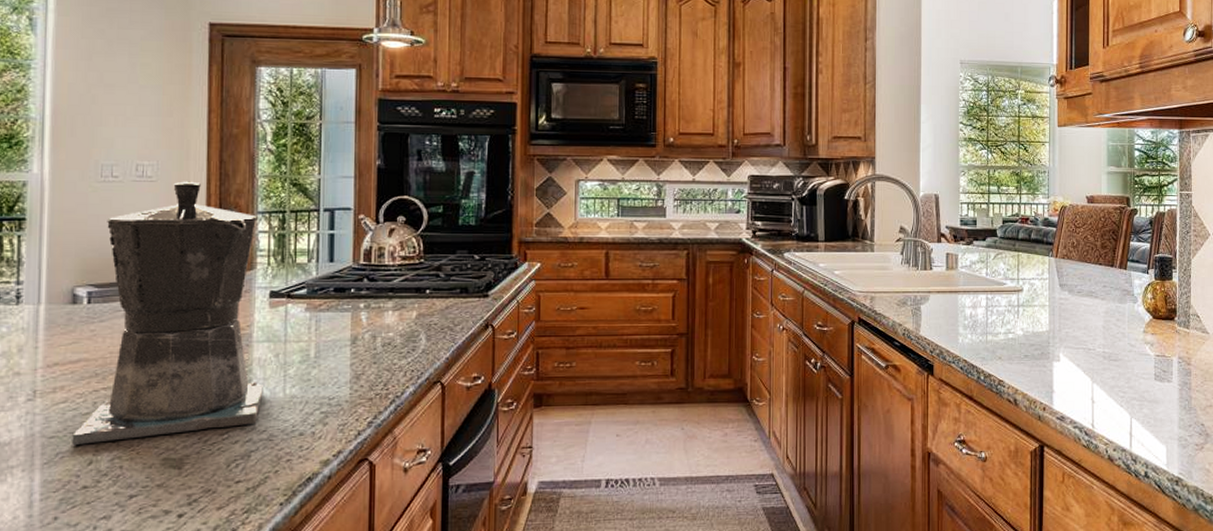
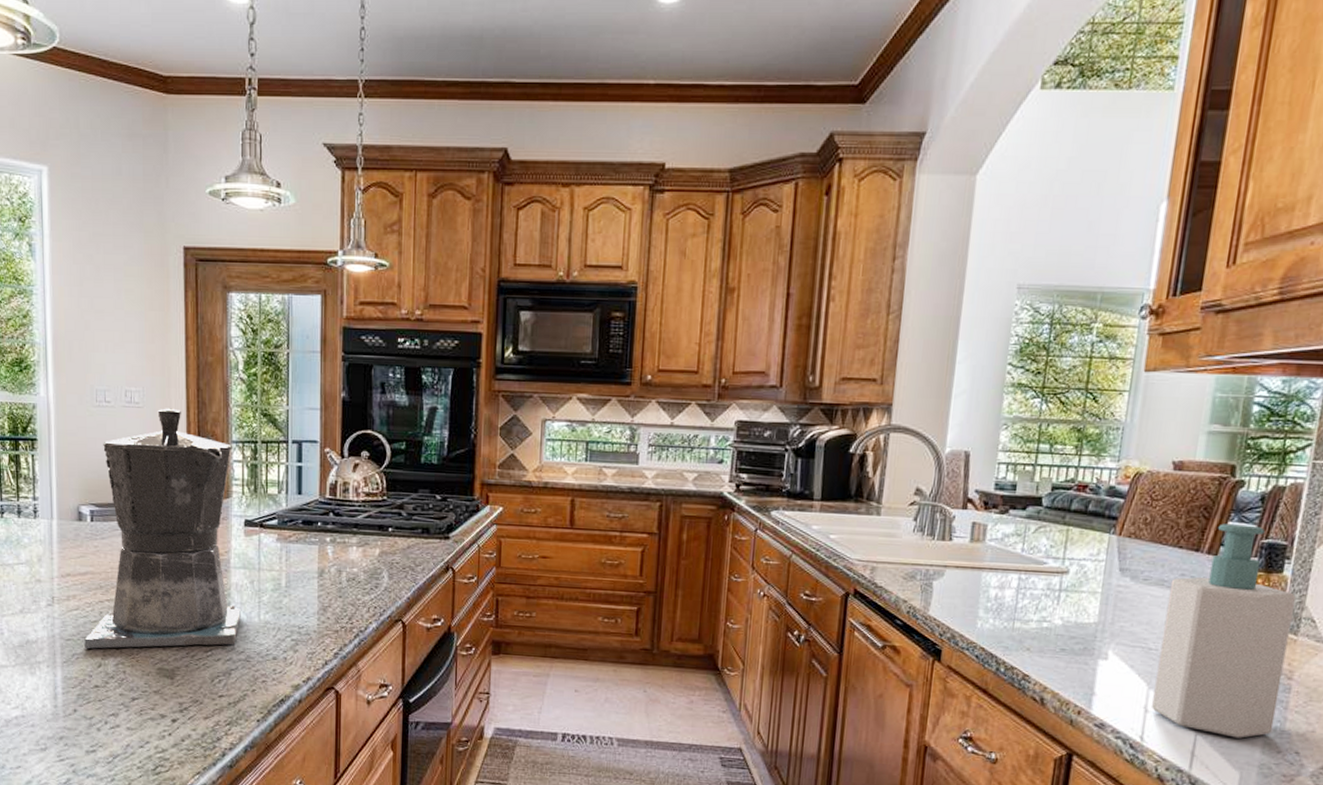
soap bottle: none [1097,243,1183,417] -> present [1152,524,1296,738]

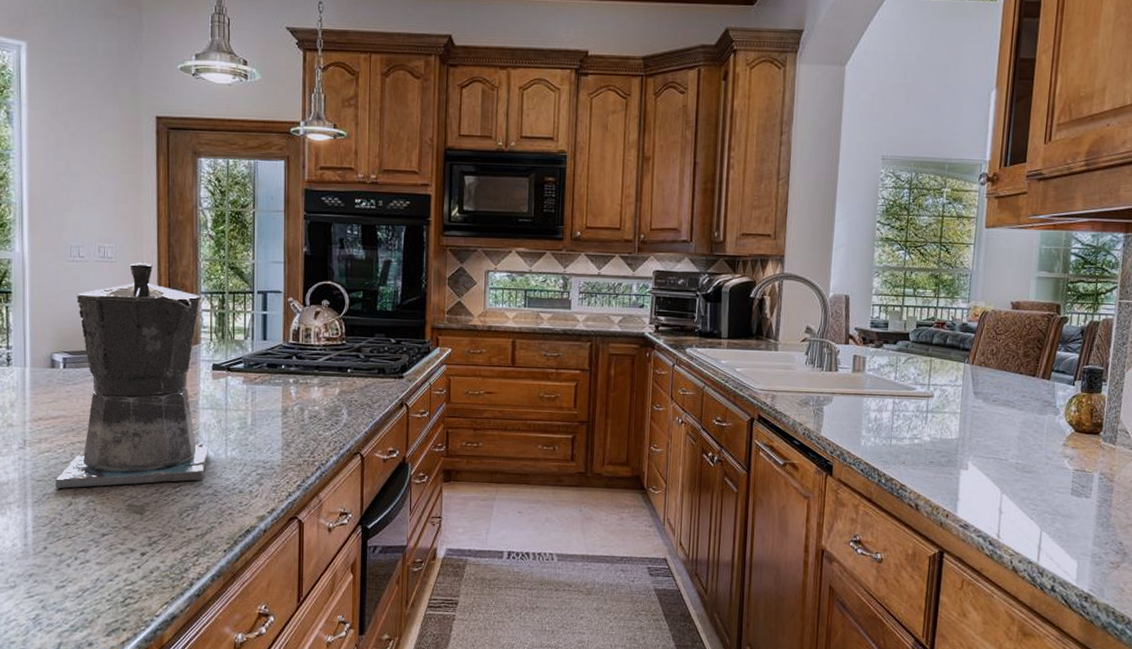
soap bottle: present [1152,524,1296,738] -> none [1005,353,1112,533]

